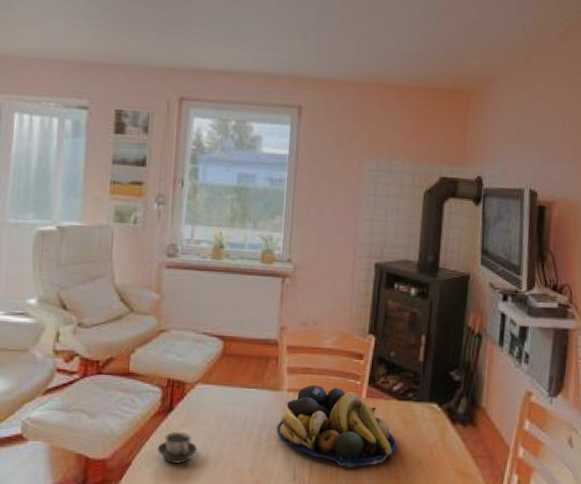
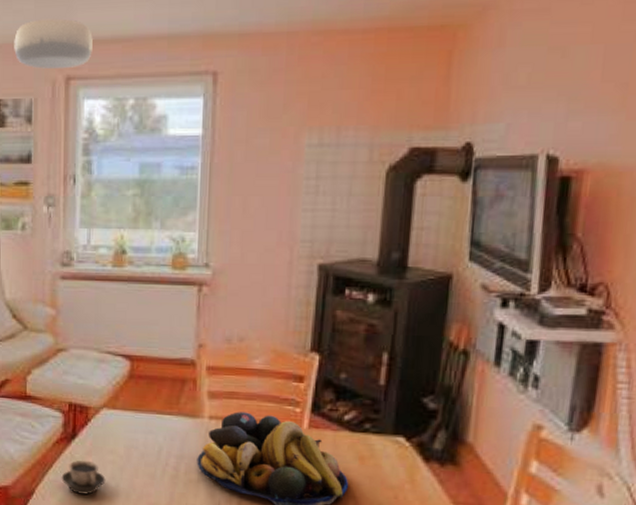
ceiling light: none [136,48,204,91] -> present [14,18,93,69]

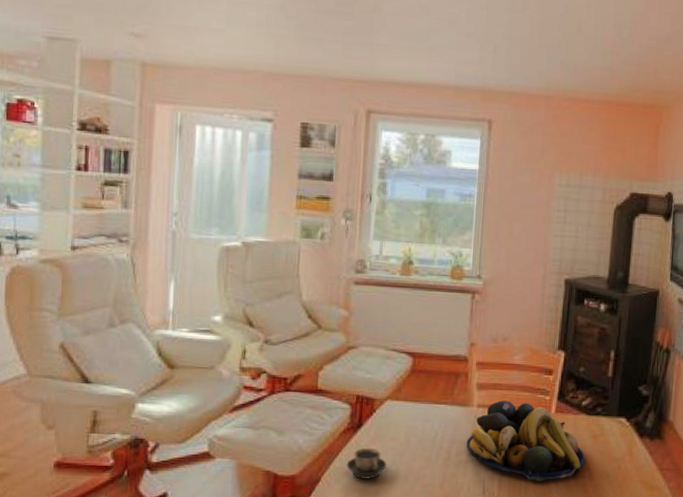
ceiling light: present [14,18,93,69] -> none [322,59,392,103]

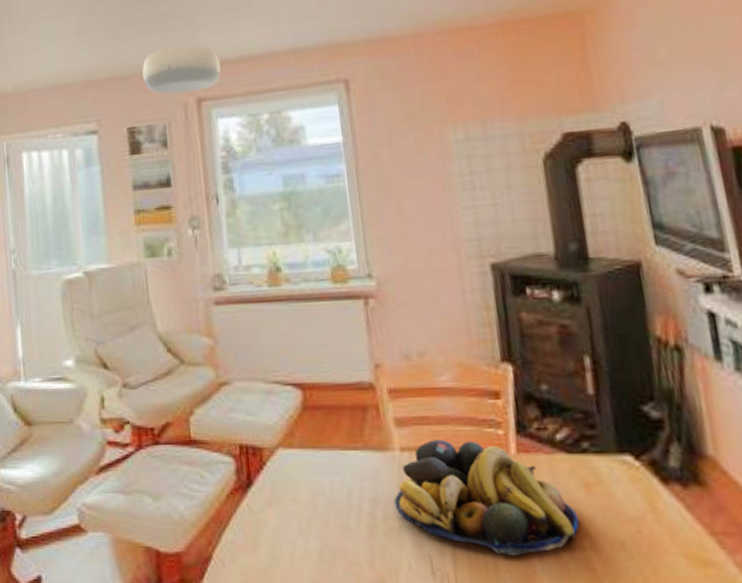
ceiling light: none [322,59,392,103] -> present [142,45,221,94]
cup: present [346,447,387,479] -> none [240,513,293,556]

